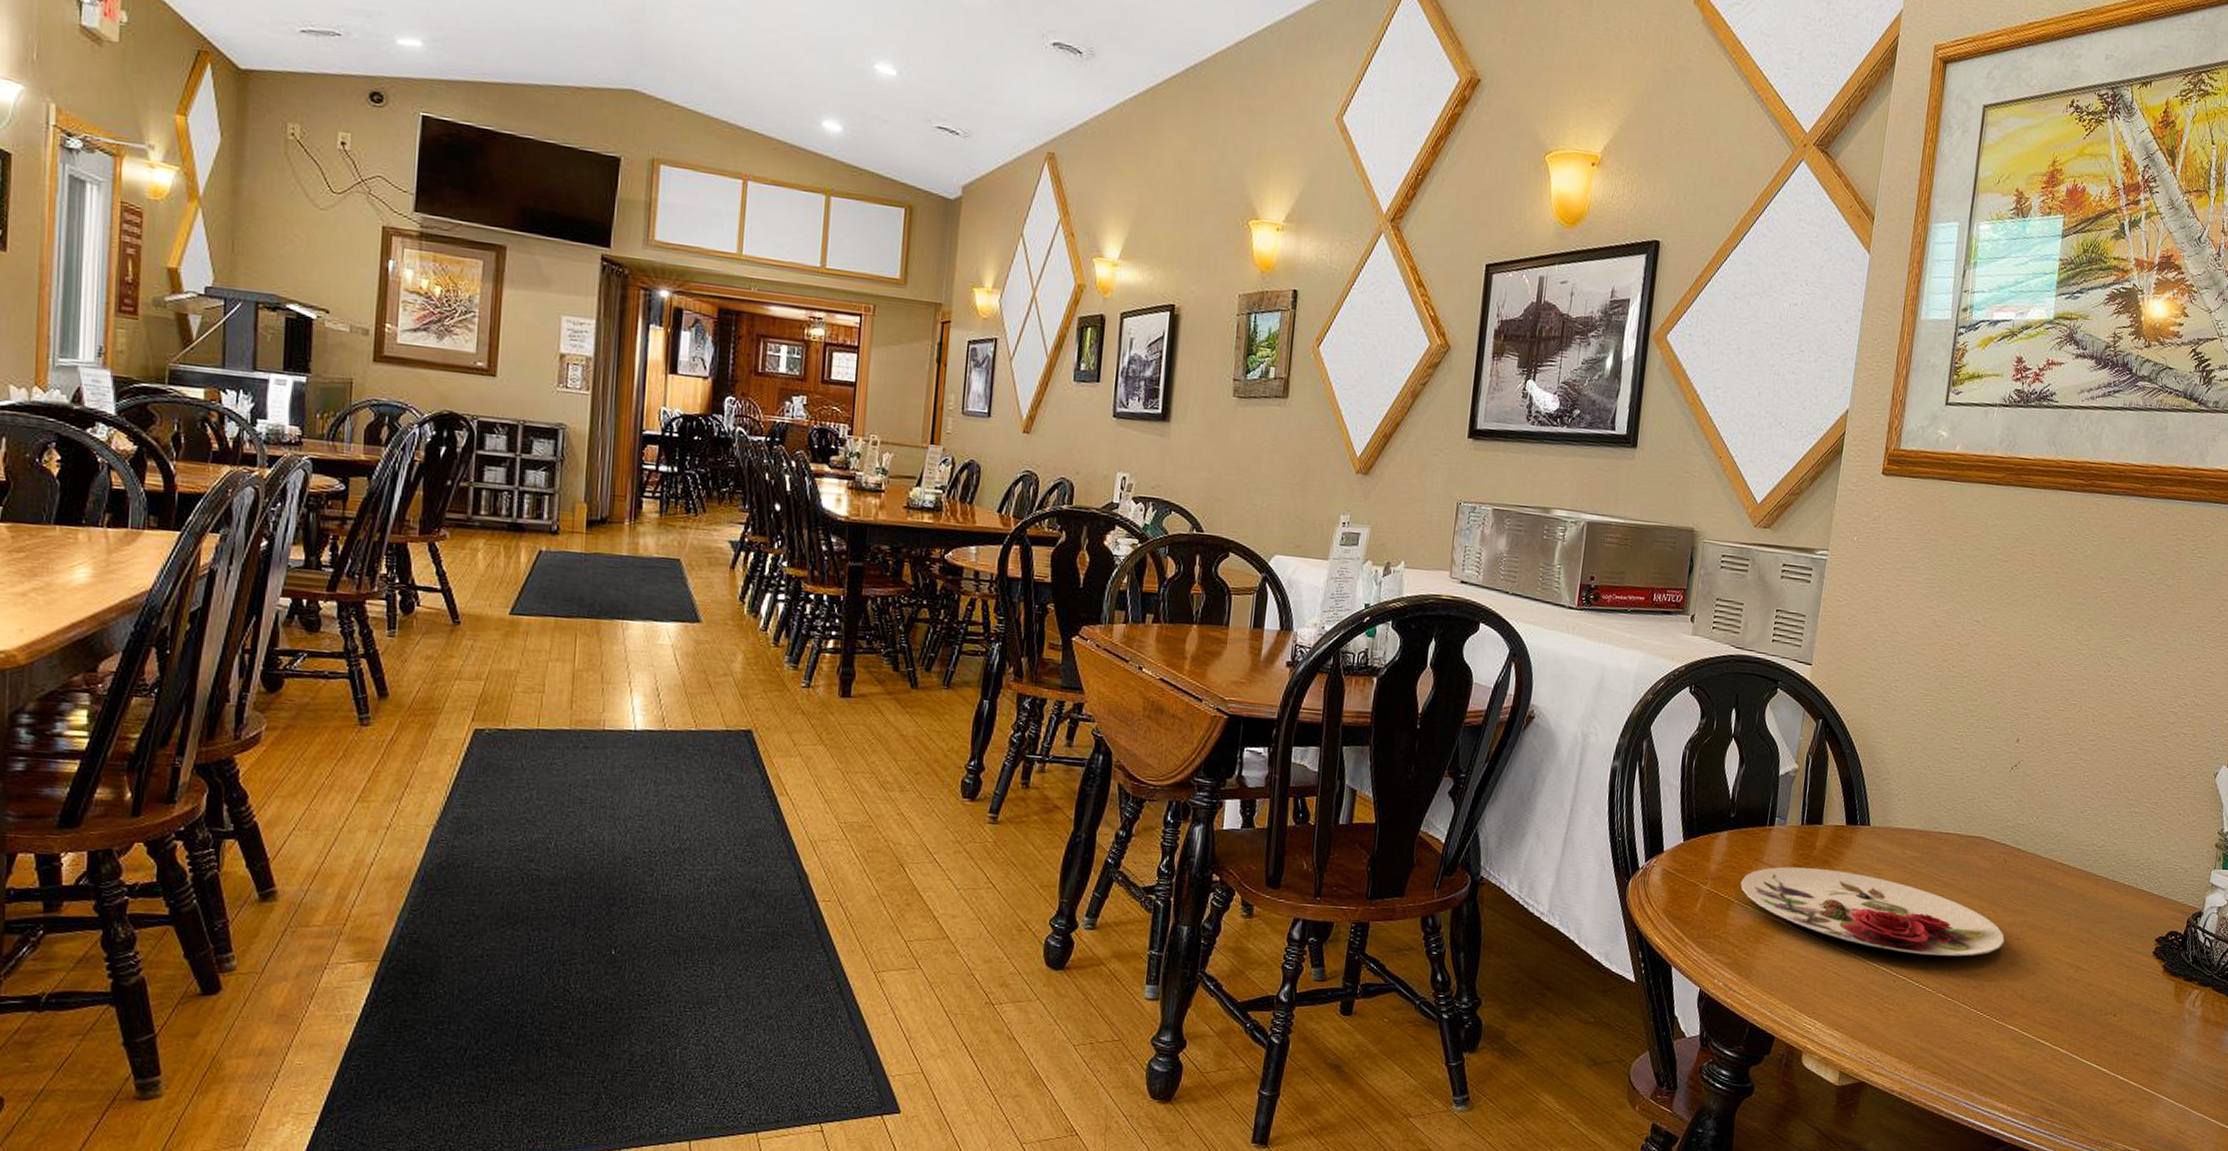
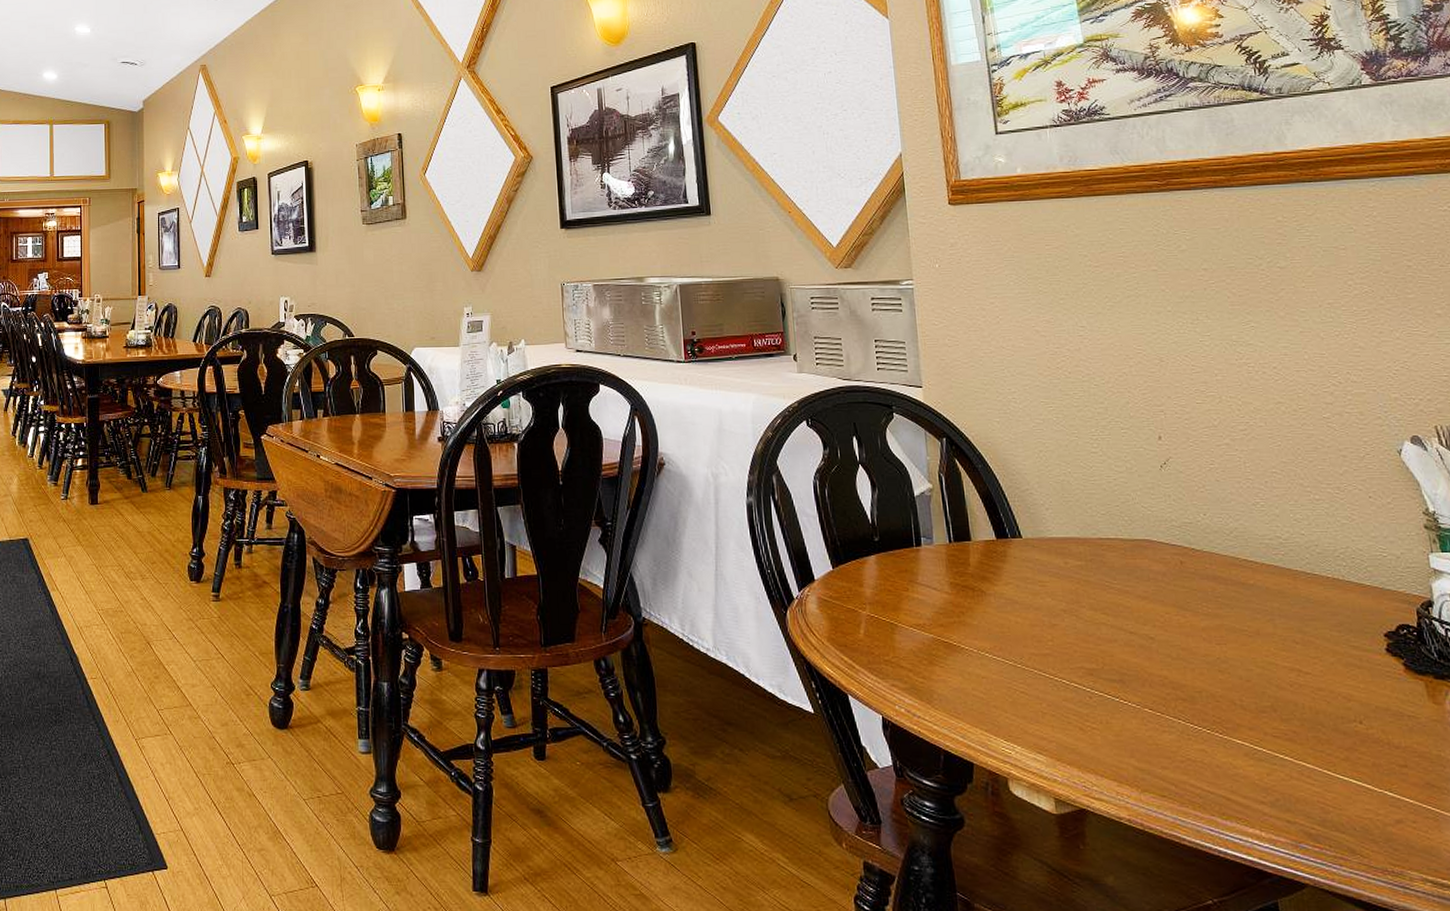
plate: present [1741,866,2005,957] -> none [900,584,1204,668]

